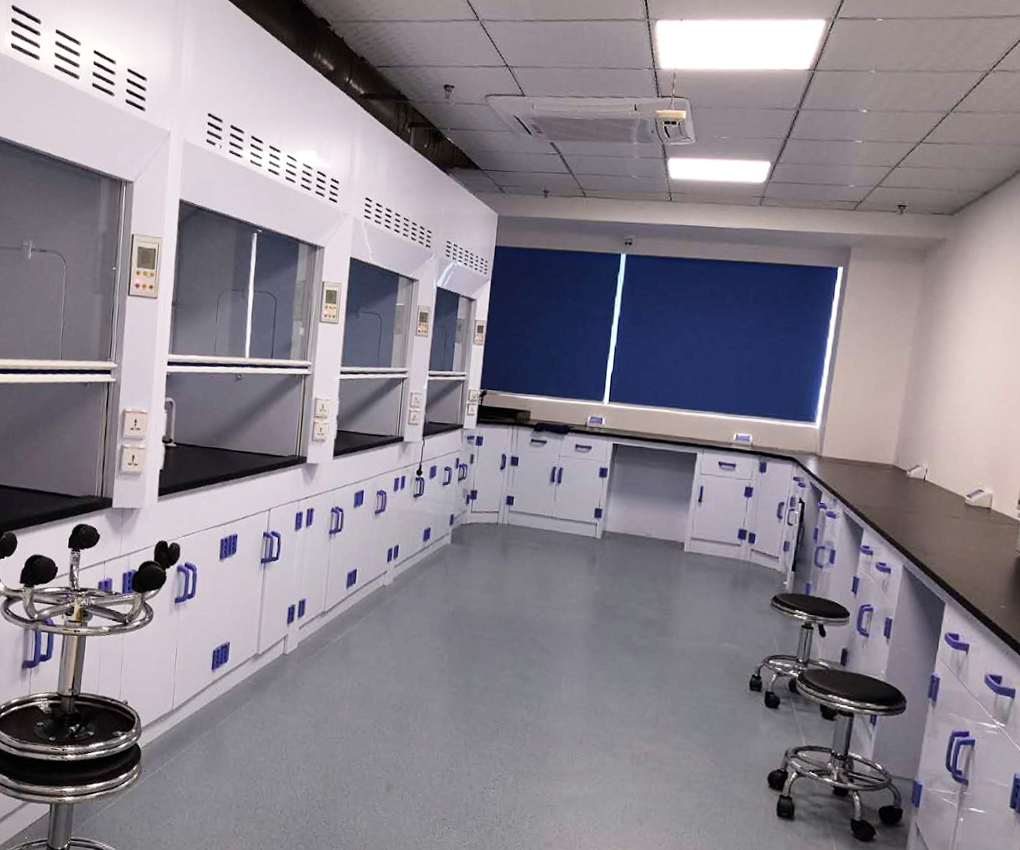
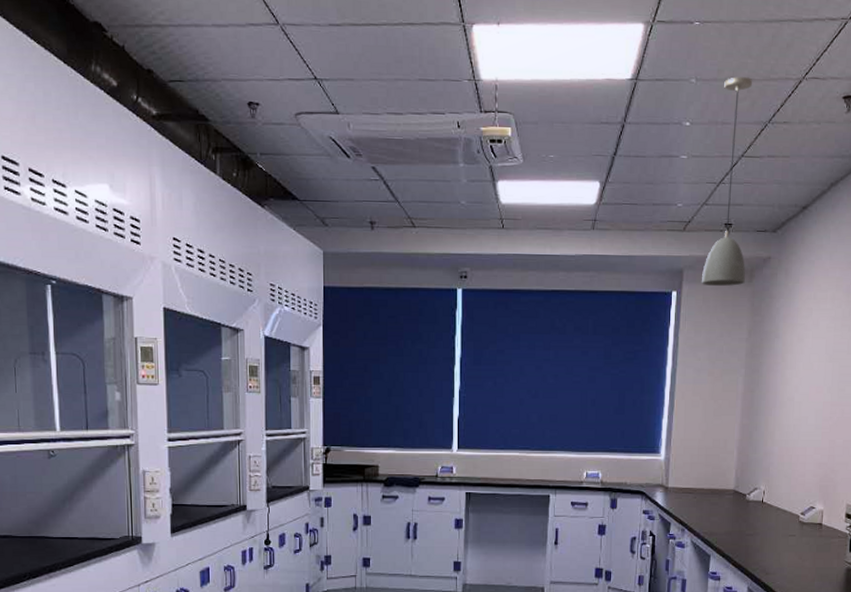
light fixture: none [869,68,936,265] -> present [701,77,753,287]

